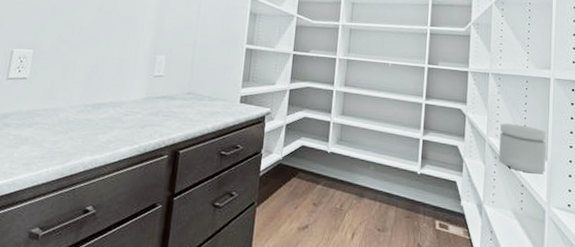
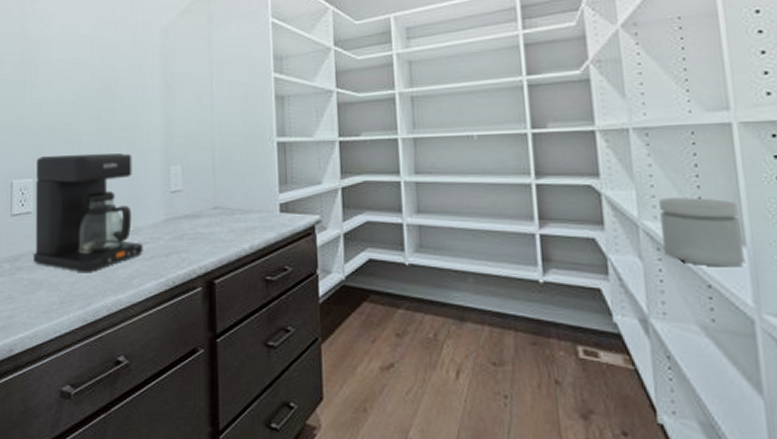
coffee maker: none [21,32,125,134] -> present [33,153,143,272]

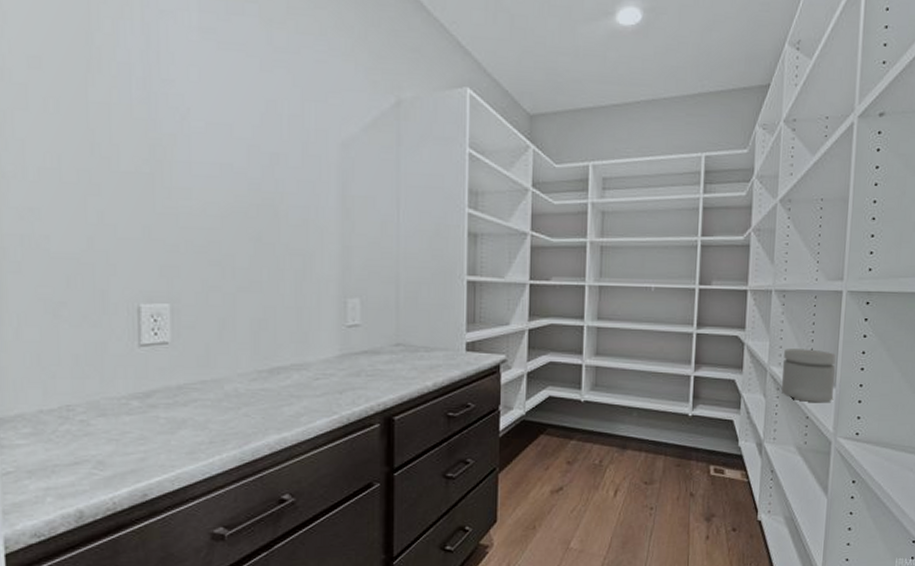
coffee maker: present [33,153,143,272] -> none [171,278,313,409]

